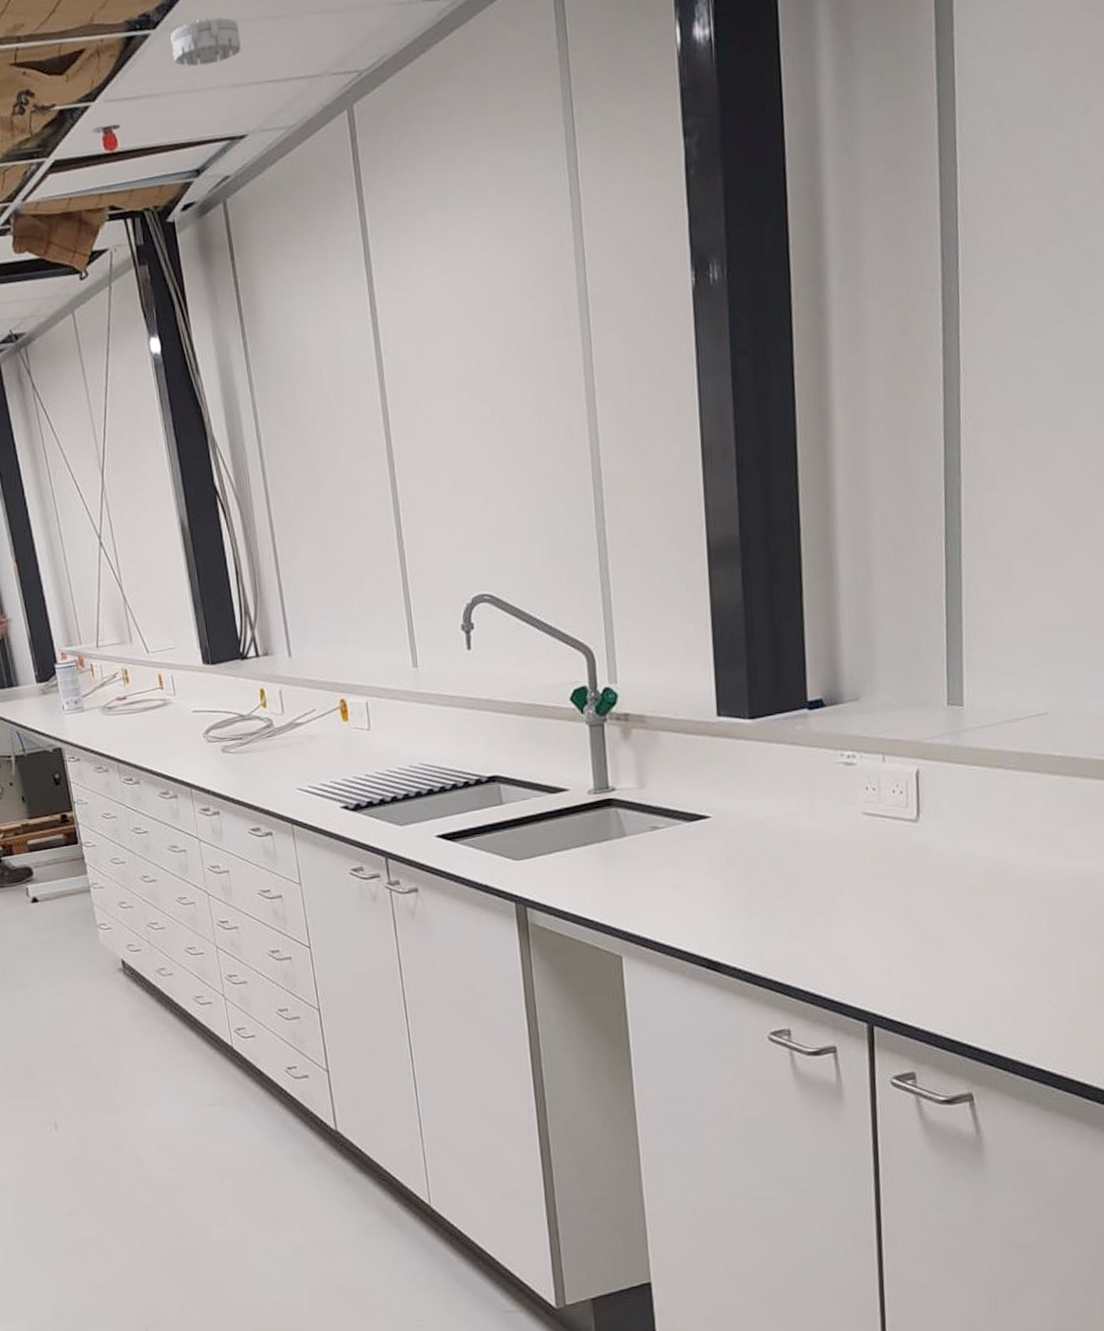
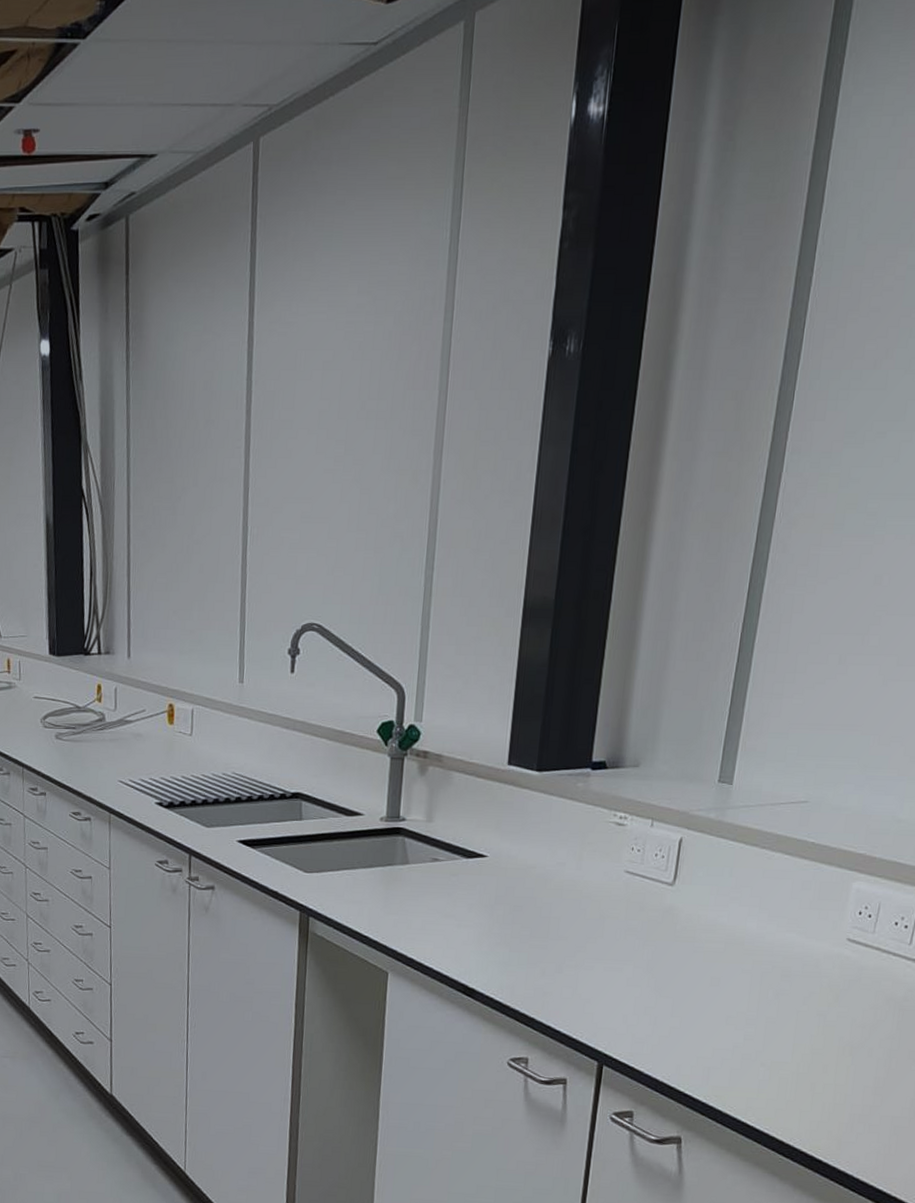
smoke detector: present [170,17,241,67] -> none [98,34,164,81]

